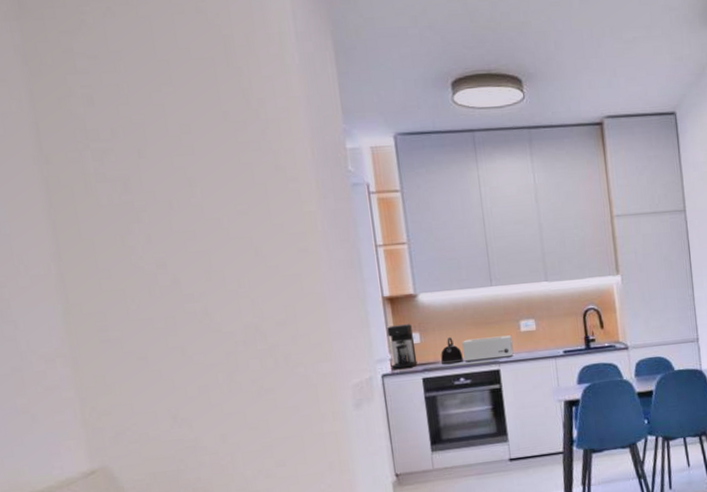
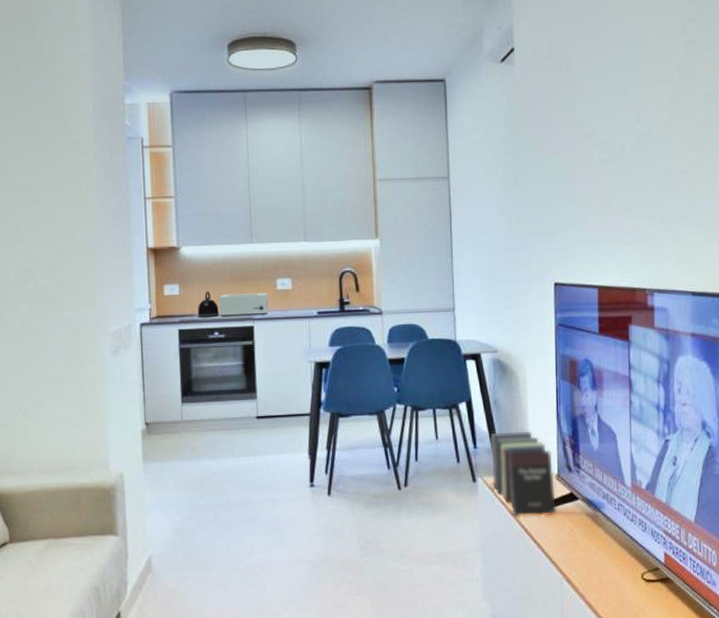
coffee maker: present [387,324,418,370] -> none [149,276,175,320]

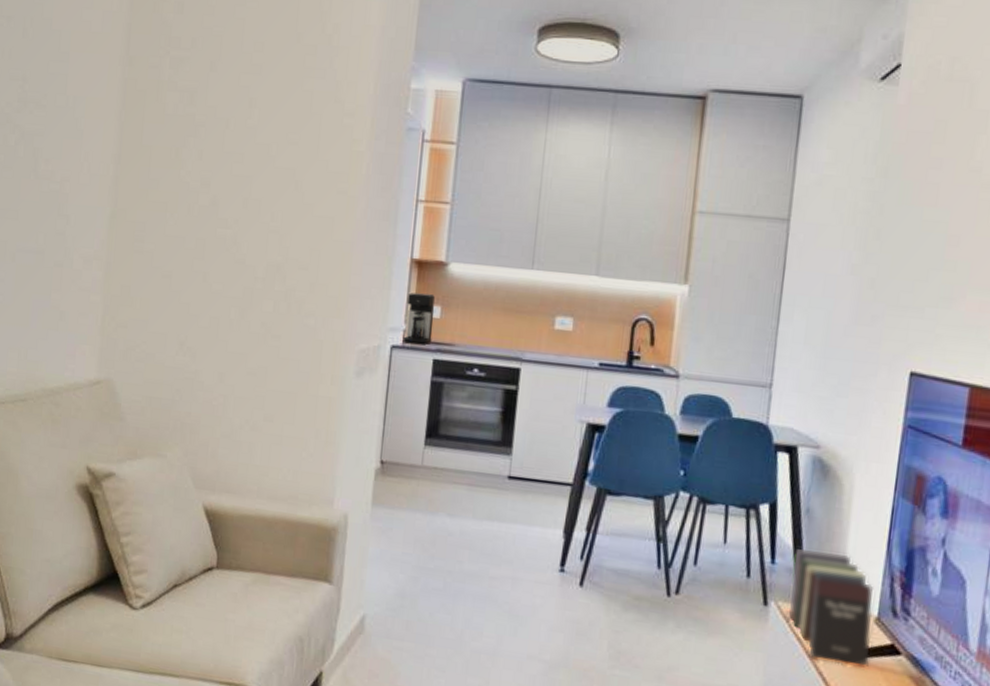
coffee maker: none [149,276,175,320] -> present [402,292,435,345]
kettle: present [197,291,220,318] -> none [457,319,484,351]
toaster: present [219,292,269,317] -> none [483,325,543,358]

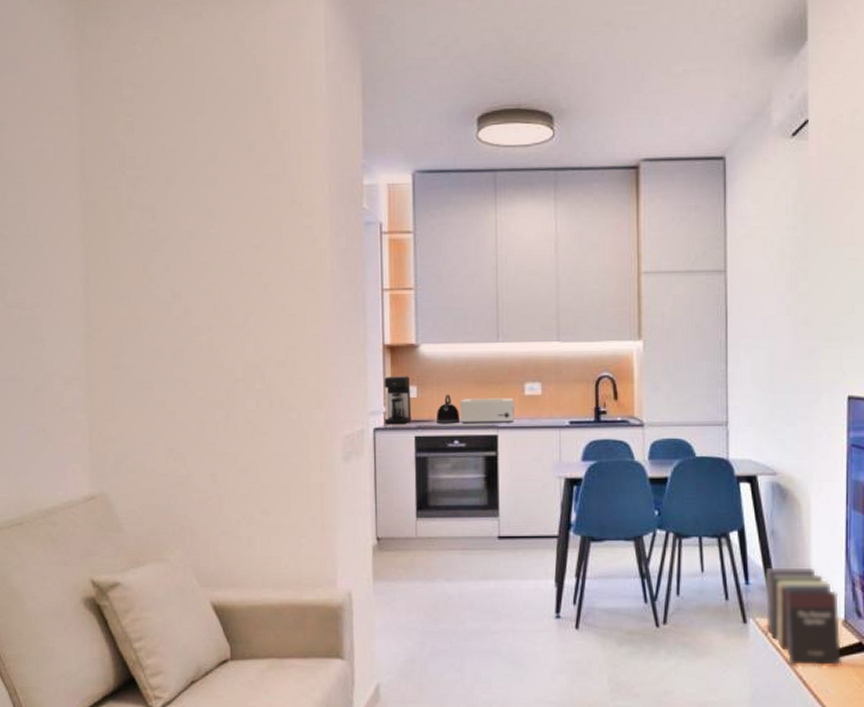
kettle: none [457,319,484,351] -> present [436,395,461,424]
toaster: none [483,325,543,358] -> present [460,398,516,424]

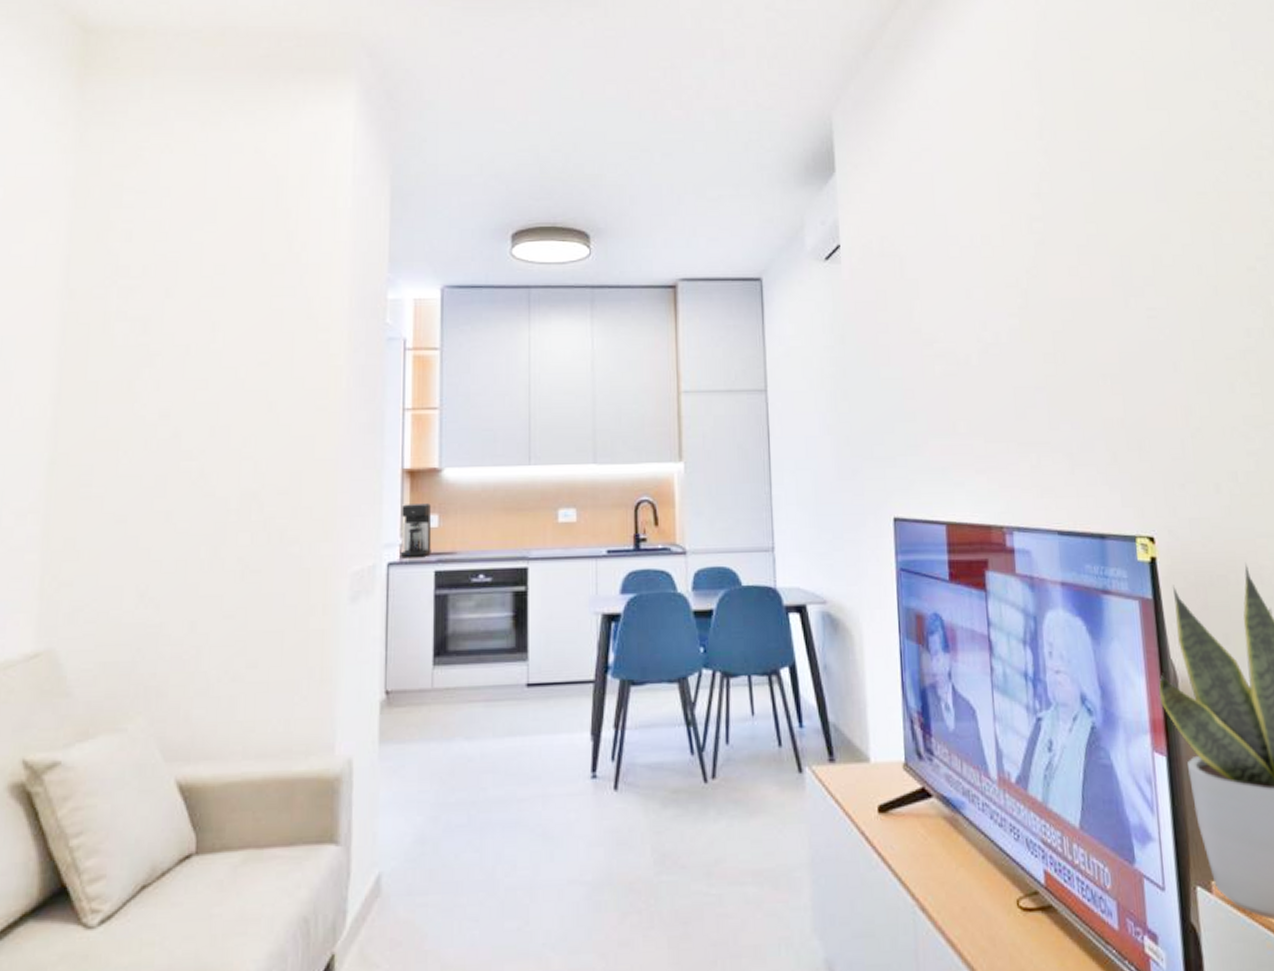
kettle: present [436,395,461,424] -> none [459,523,487,557]
toaster: present [460,398,516,424] -> none [487,526,548,556]
books: present [766,568,841,665] -> none [820,706,905,818]

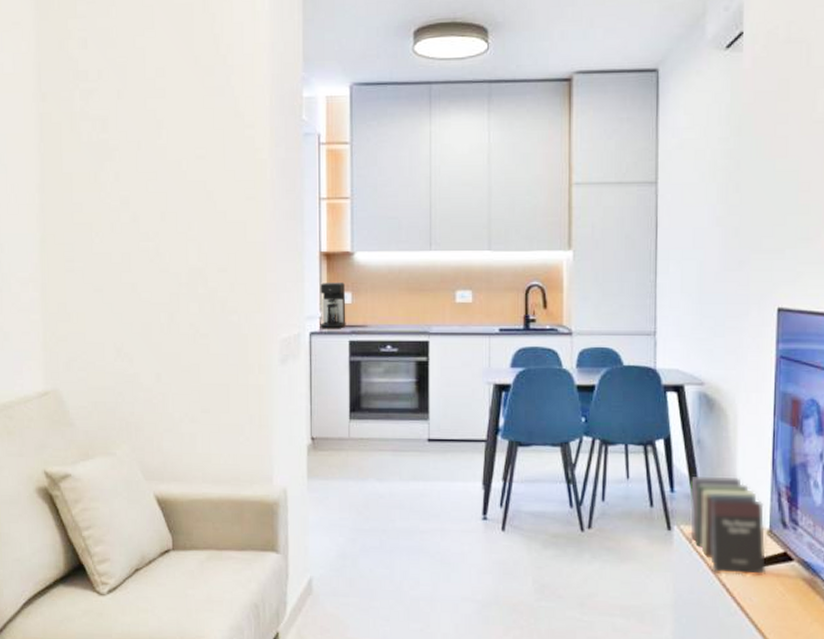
books: none [820,706,905,818] -> present [690,477,766,573]

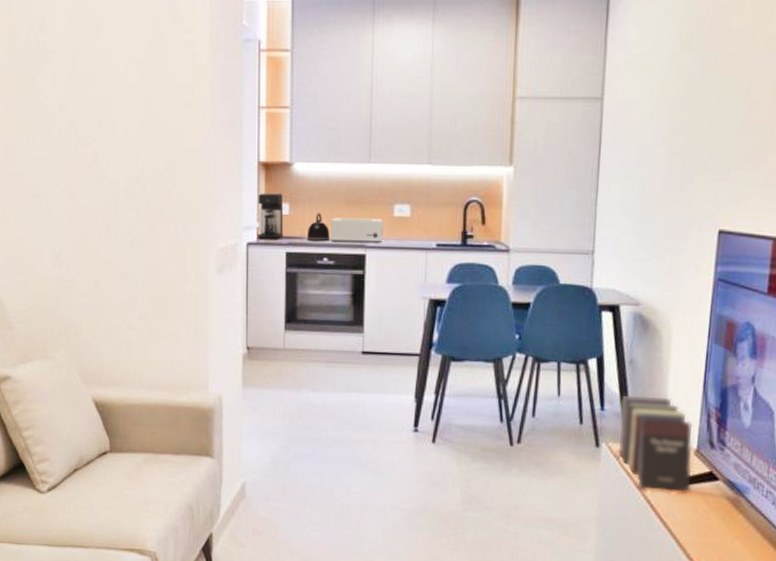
kettle: none [369,301,393,330] -> present [306,213,331,242]
toaster: none [393,305,447,330] -> present [331,217,384,244]

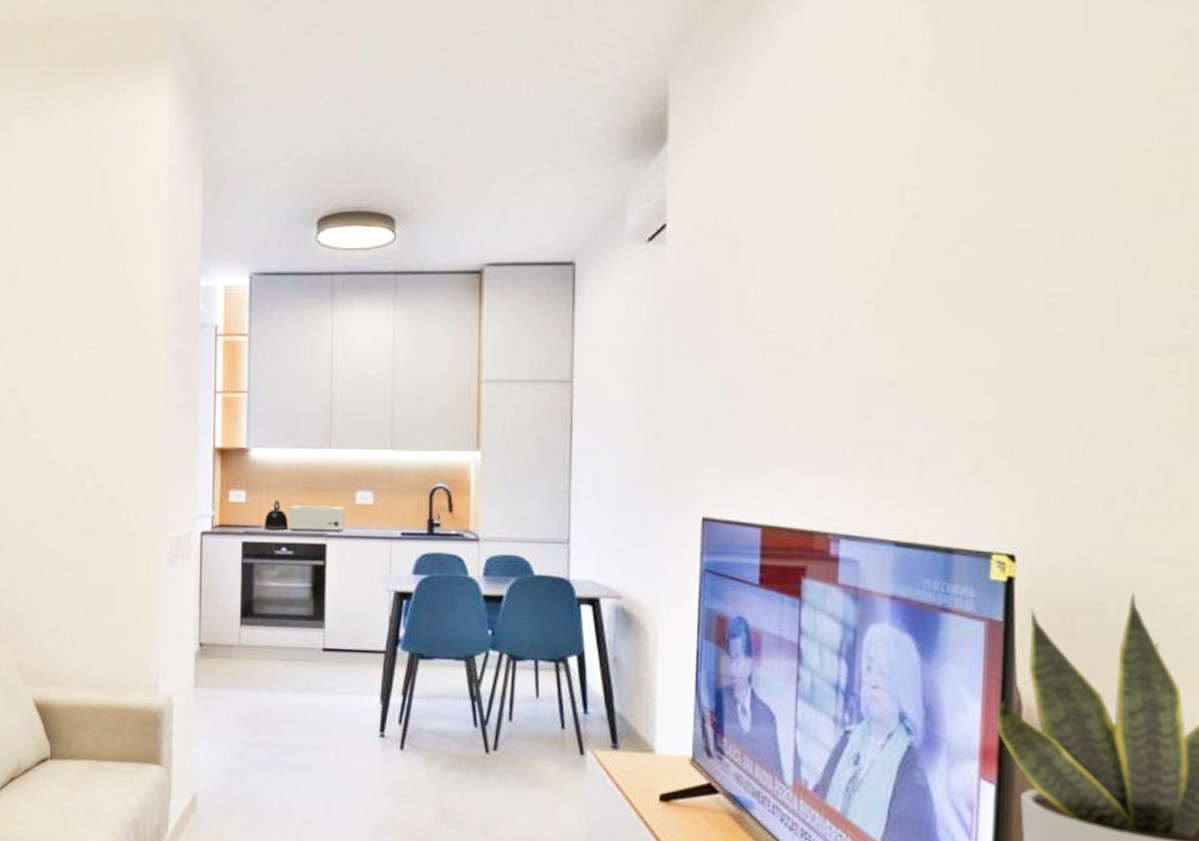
coffee maker: present [257,193,284,240] -> none [212,480,240,529]
books: present [618,396,693,491] -> none [605,697,688,806]

